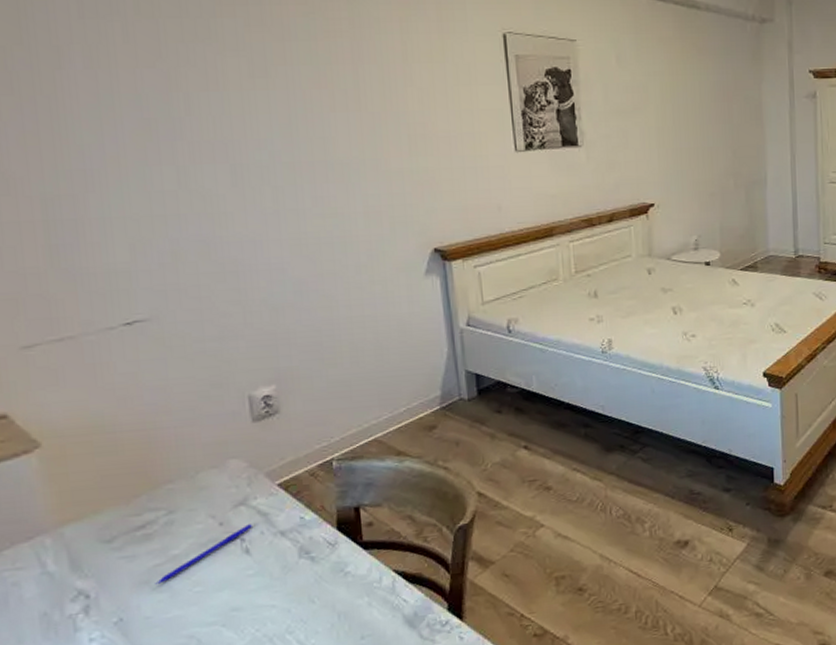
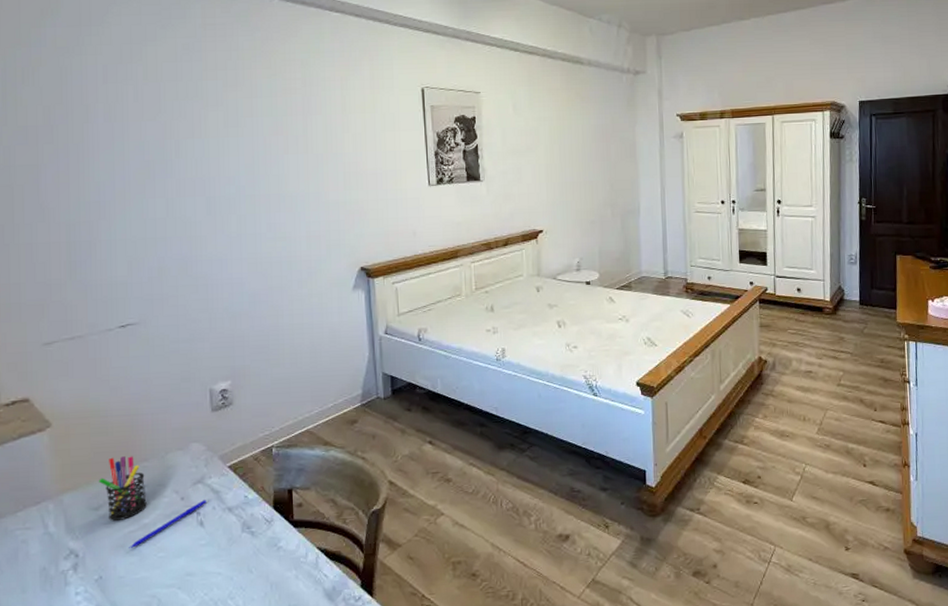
pen holder: none [110,477,175,554] -> present [99,456,147,521]

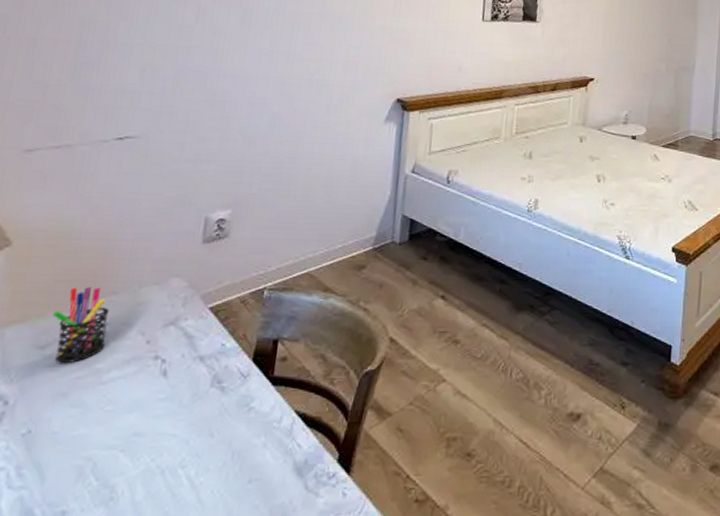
pen: present [129,500,206,548] -> none [71,345,176,398]

